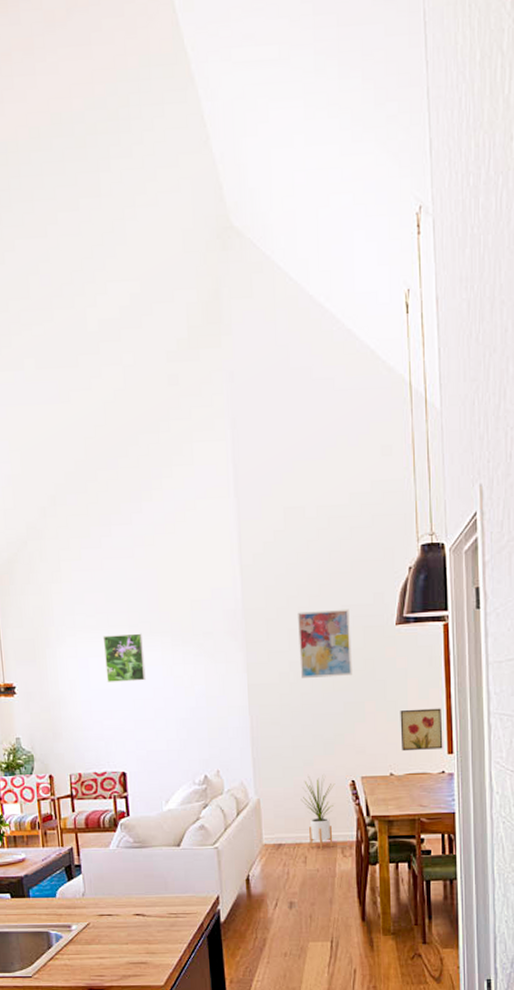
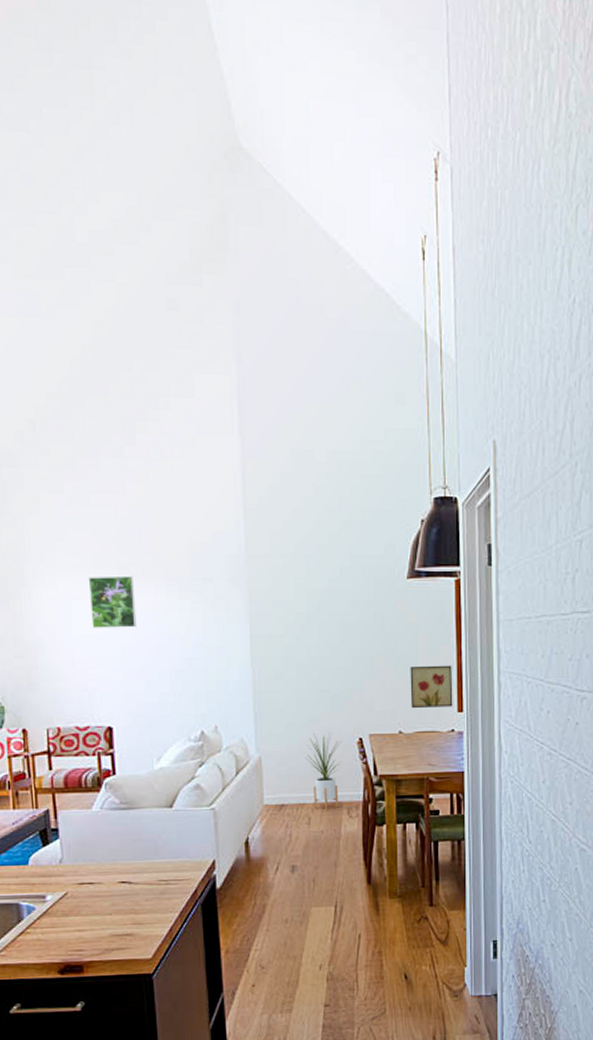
wall art: present [297,609,352,678] -> none [304,559,361,630]

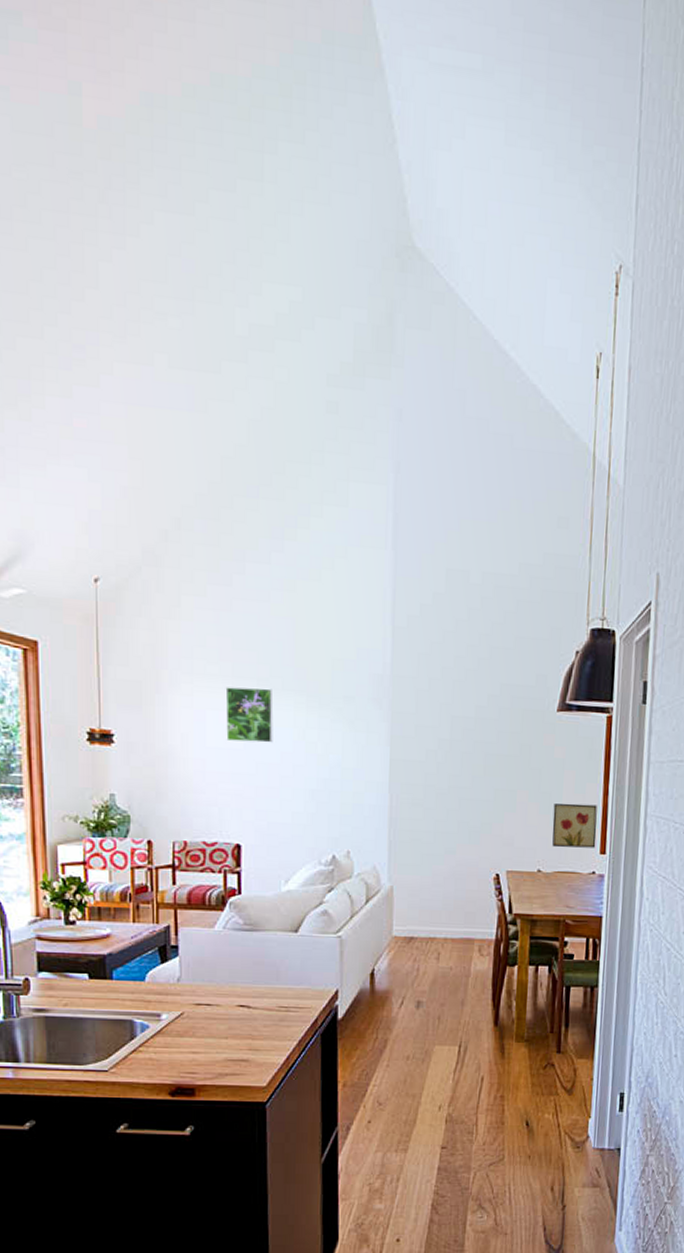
house plant: present [305,732,342,811] -> none [438,865,478,947]

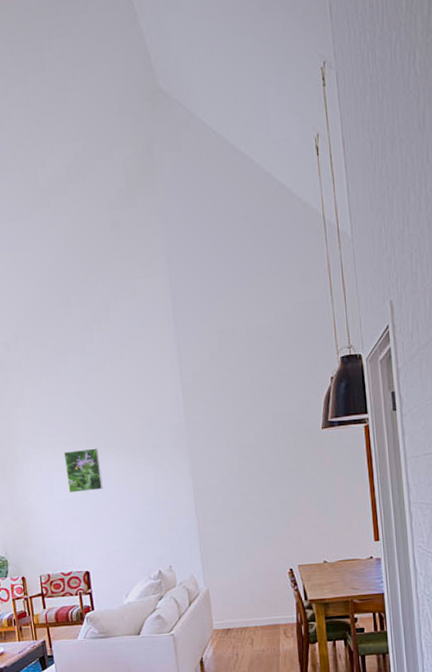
wall art: present [552,803,597,848] -> none [330,500,370,541]

